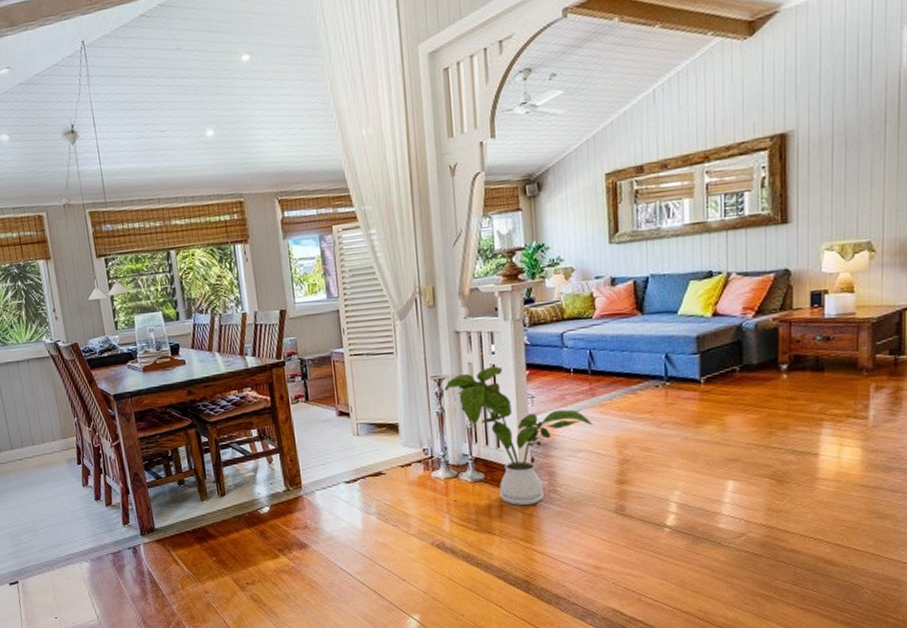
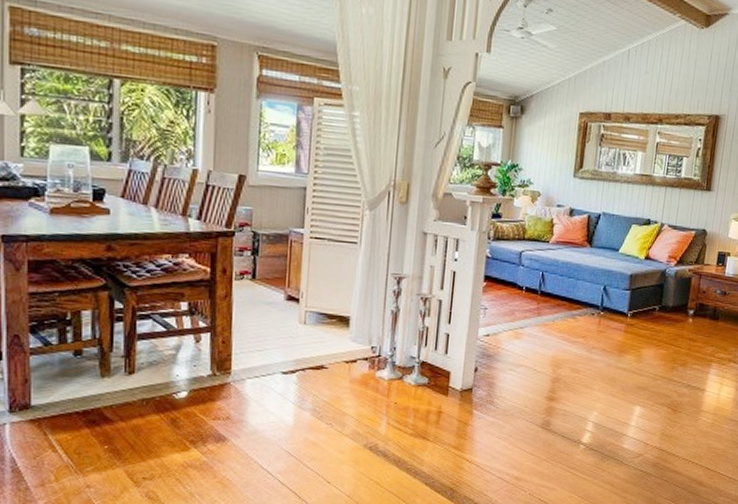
house plant: present [445,366,592,505] -> none [403,273,535,413]

